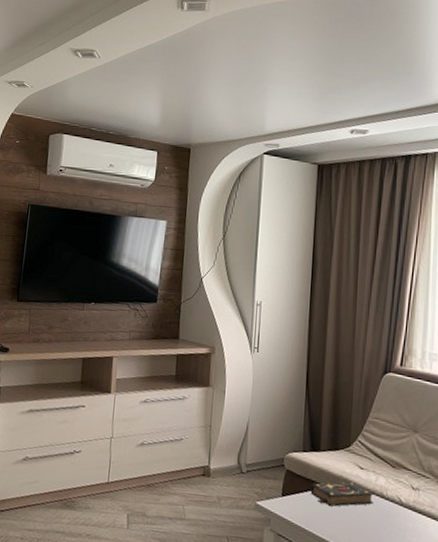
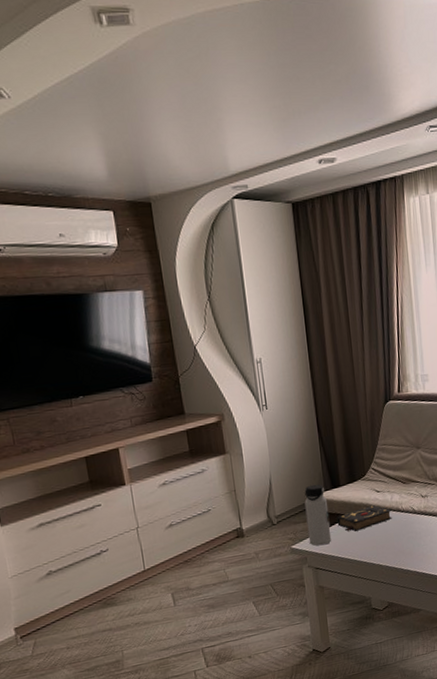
water bottle: none [276,441,304,512] -> present [304,484,332,546]

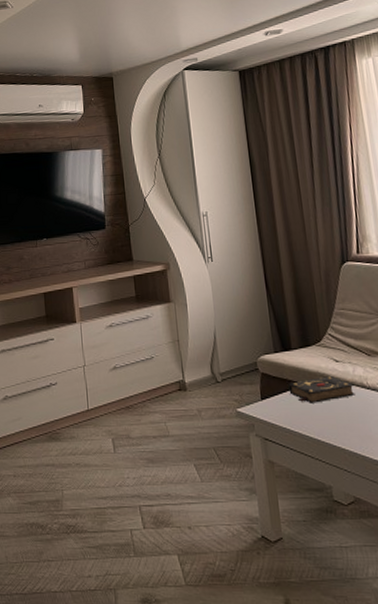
water bottle: present [304,484,332,546] -> none [251,344,283,414]

